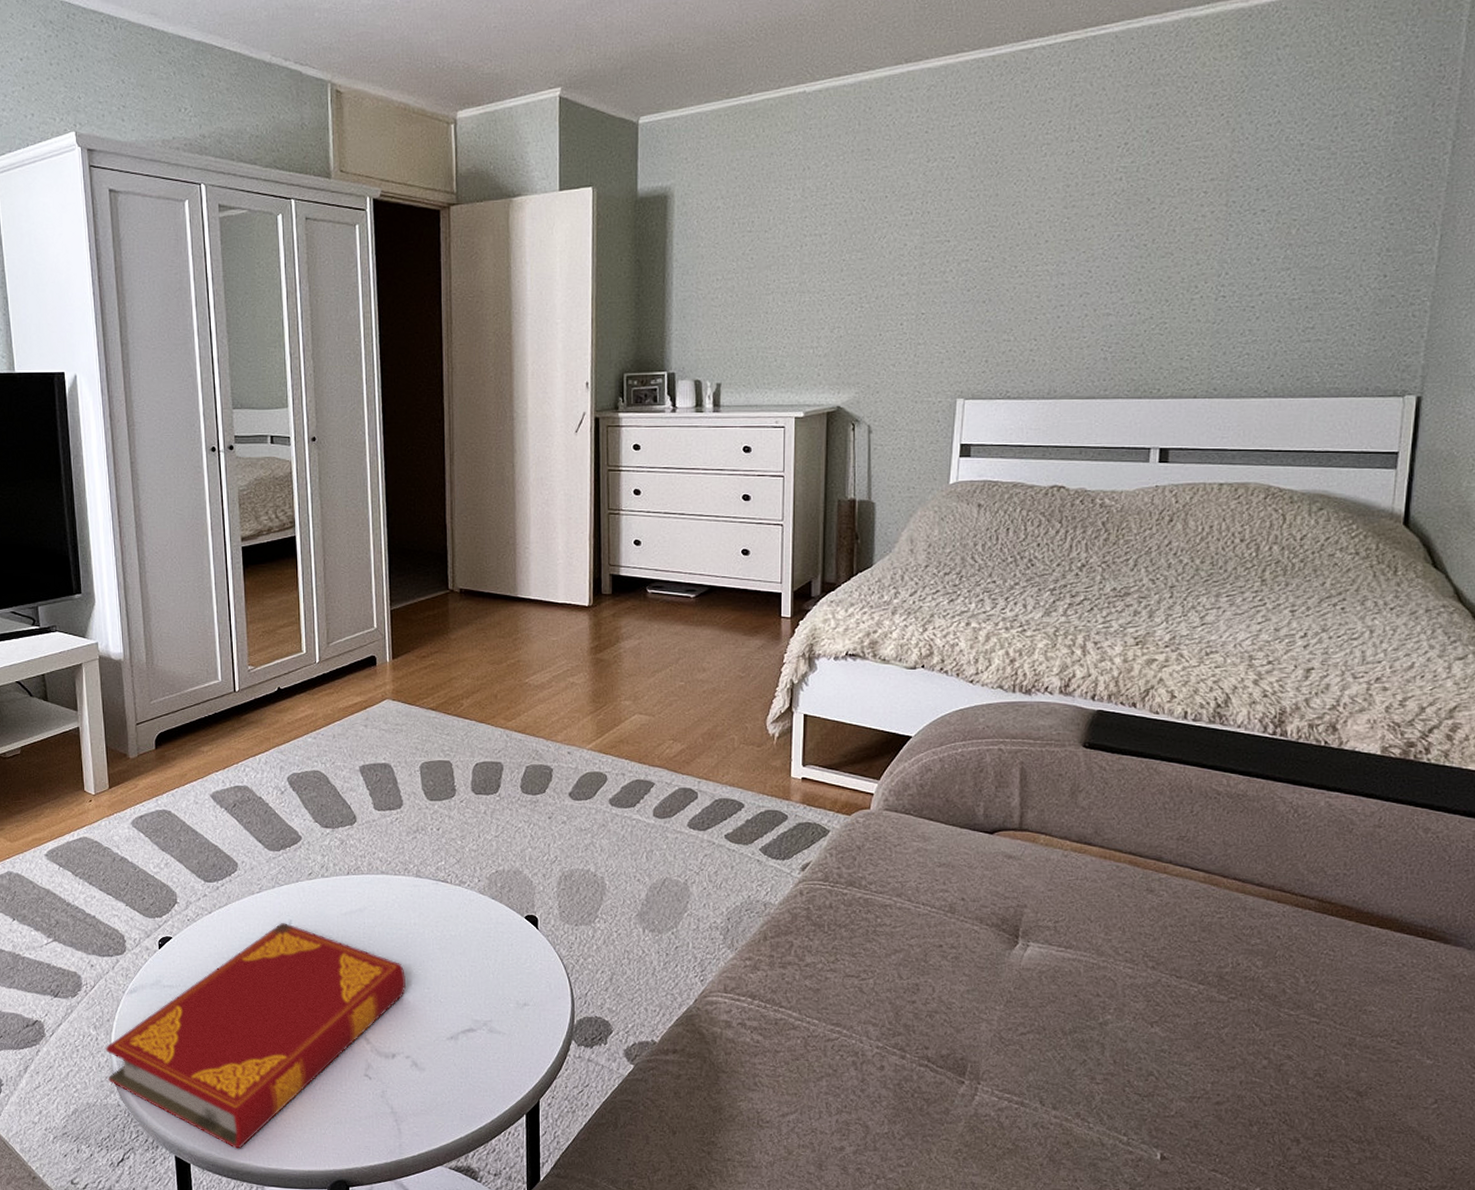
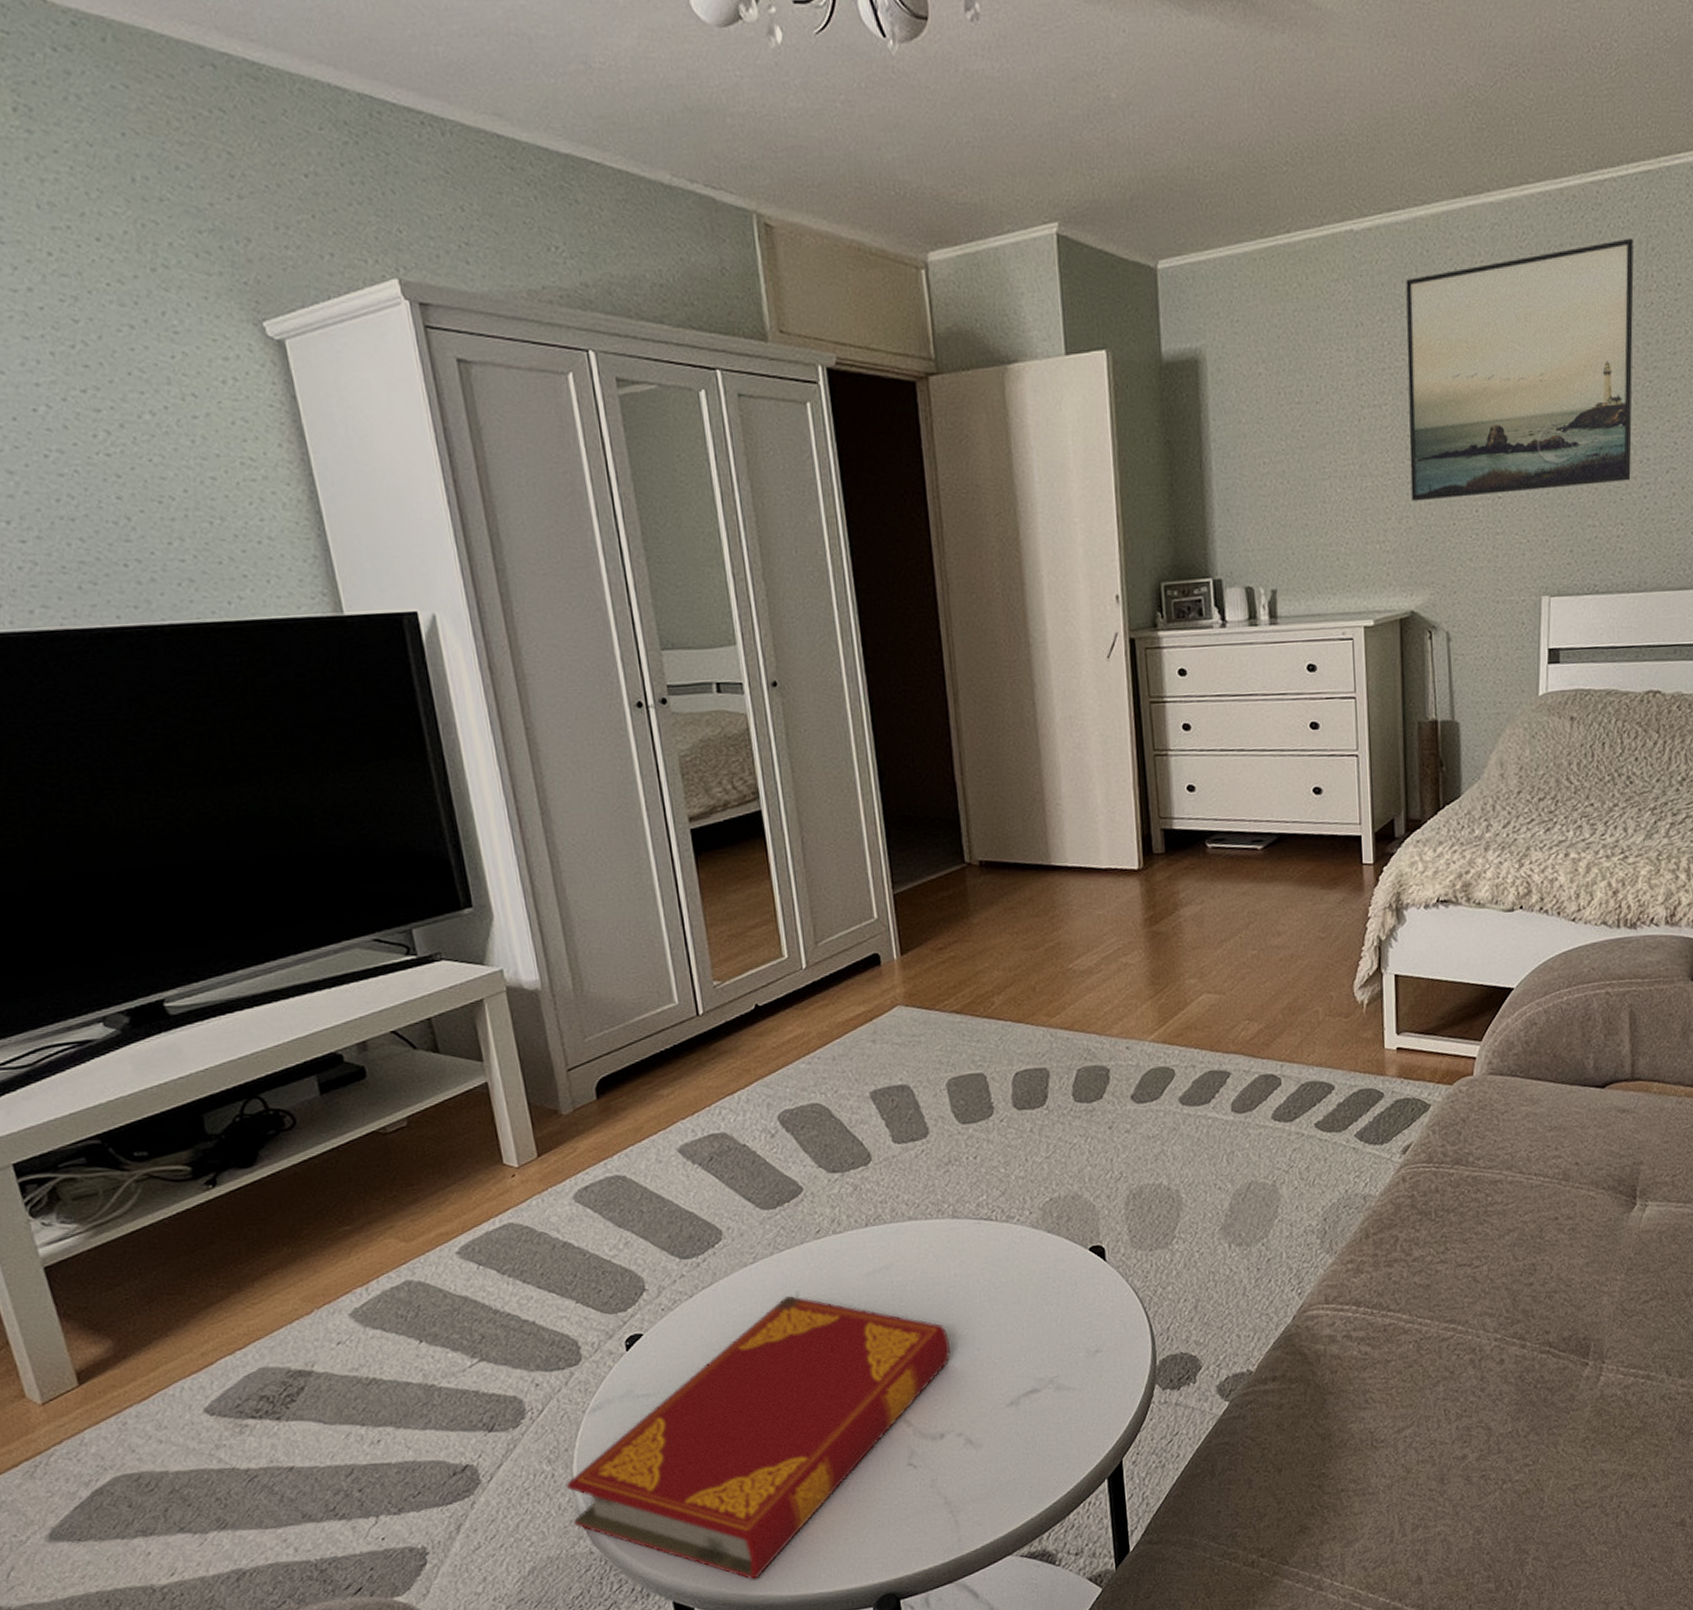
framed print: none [843,96,1060,315] -> present [1406,237,1635,502]

